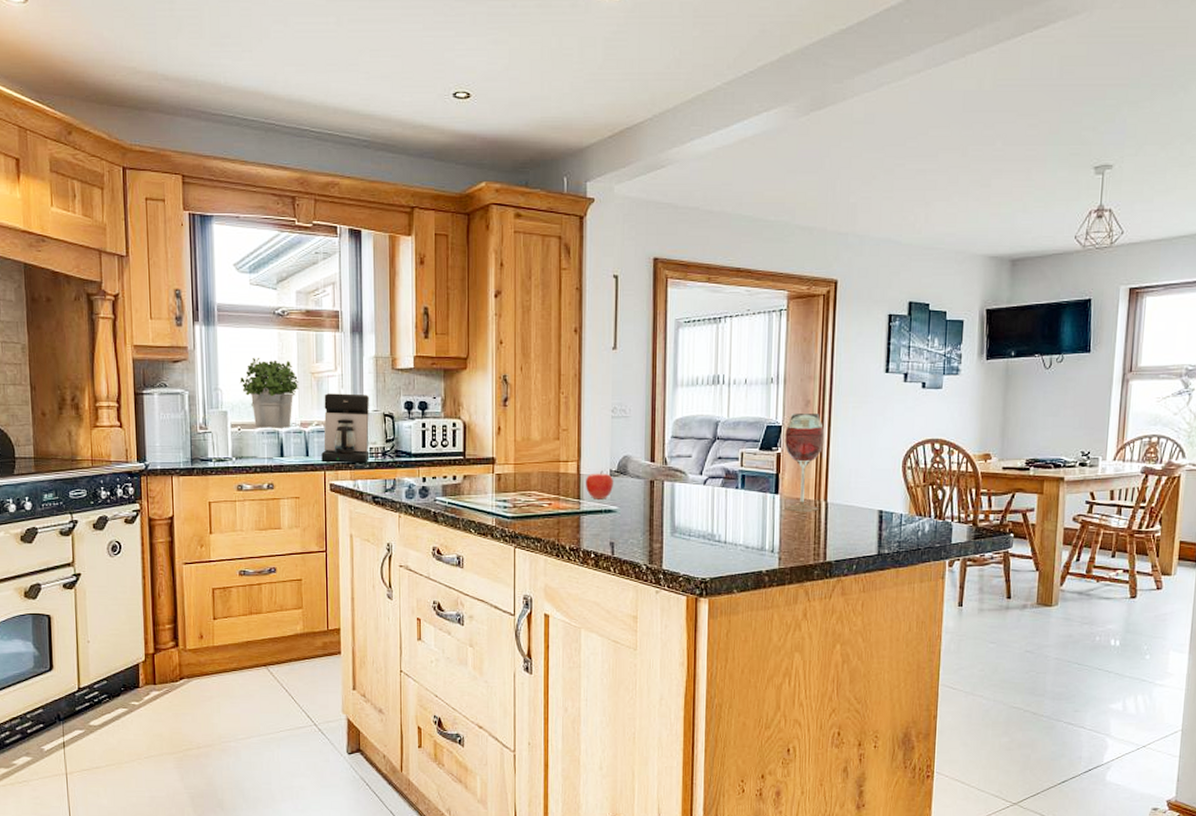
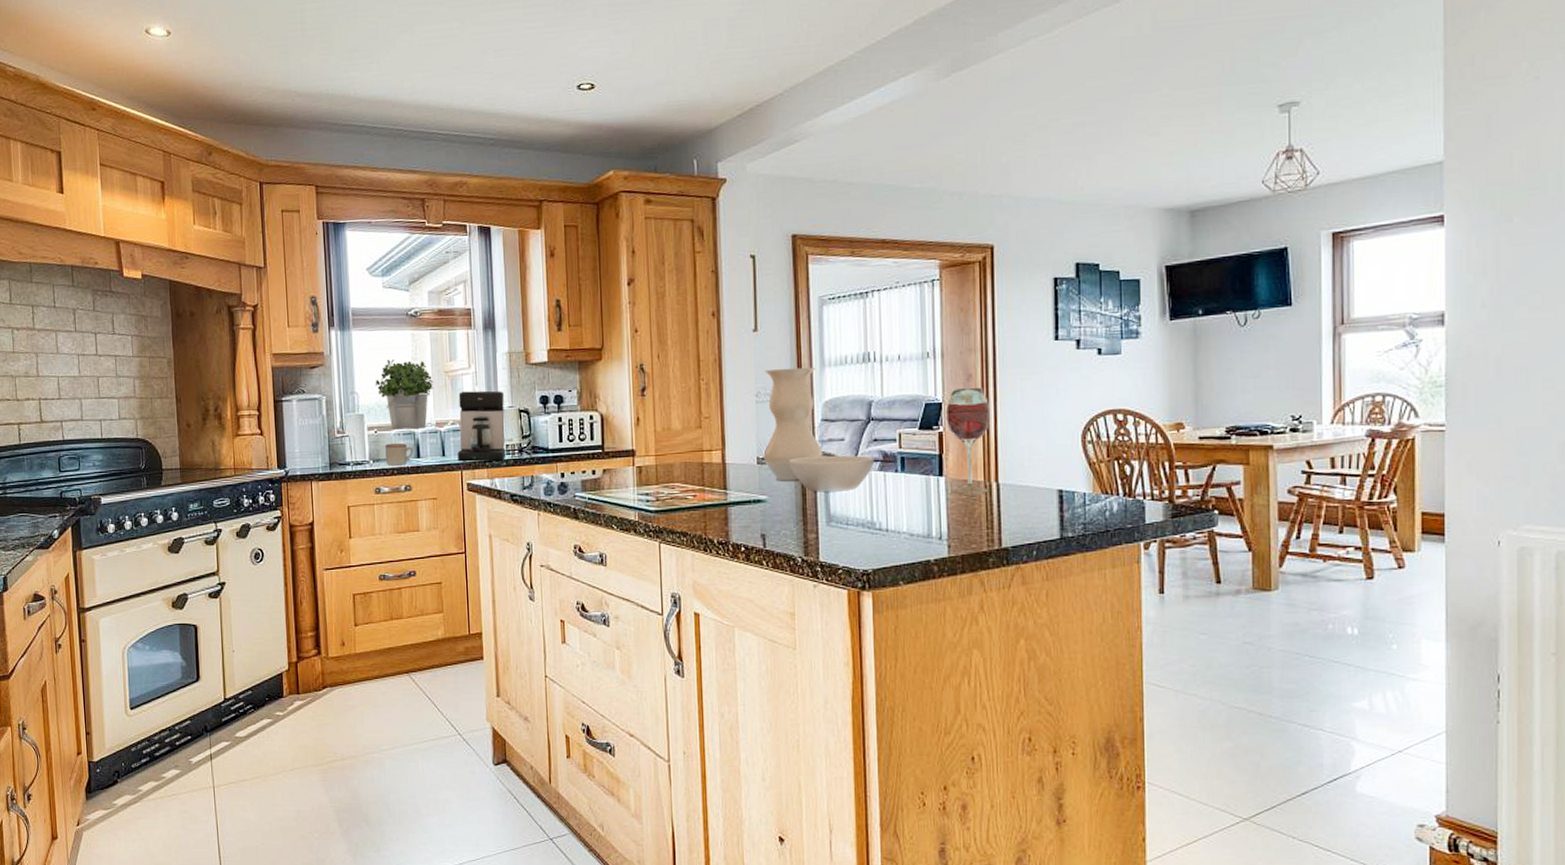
mug: none [249,441,277,464] -> present [385,442,413,466]
fruit: present [585,470,614,500] -> none [731,458,762,489]
vase: none [616,386,671,495] -> present [763,367,823,483]
soup bowl: none [639,470,718,505] -> present [788,455,875,492]

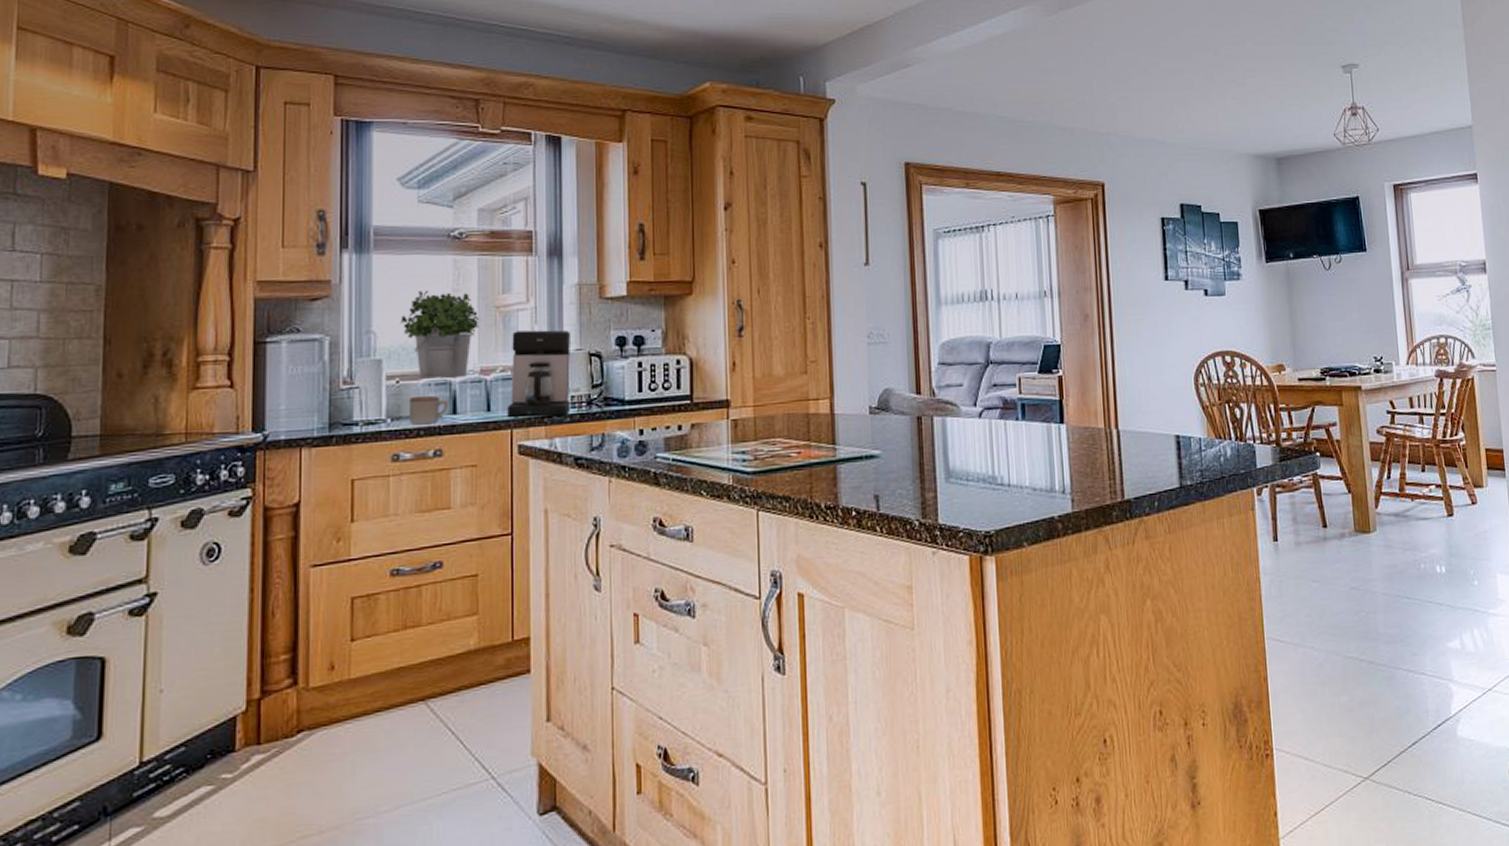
vase: present [763,367,823,483] -> none [876,305,941,435]
soup bowl: present [788,455,875,492] -> none [903,402,995,445]
wineglass: present [945,388,991,495] -> none [1064,329,1109,443]

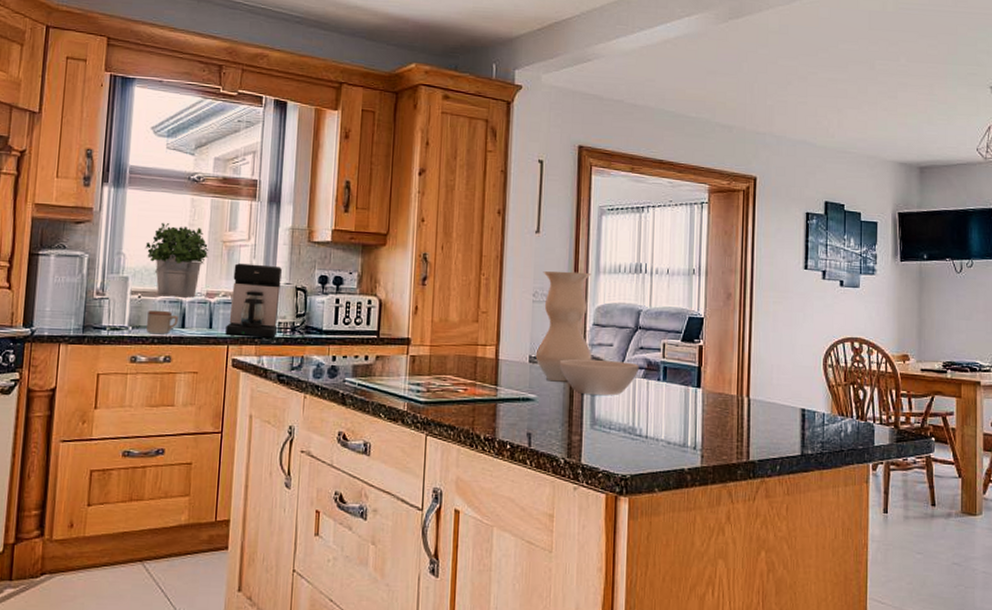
vase: none [876,305,941,435] -> present [535,271,592,384]
soup bowl: none [903,402,995,445] -> present [559,359,639,396]

